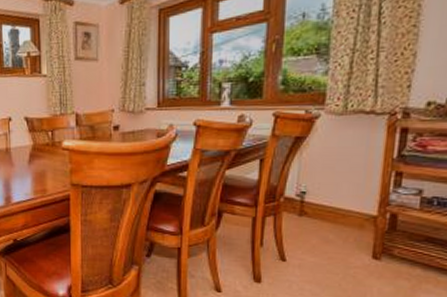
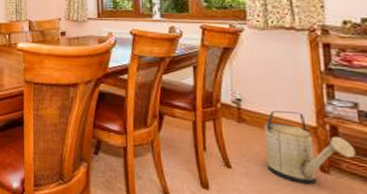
watering can: none [321,202,410,272] -> present [263,111,356,185]

